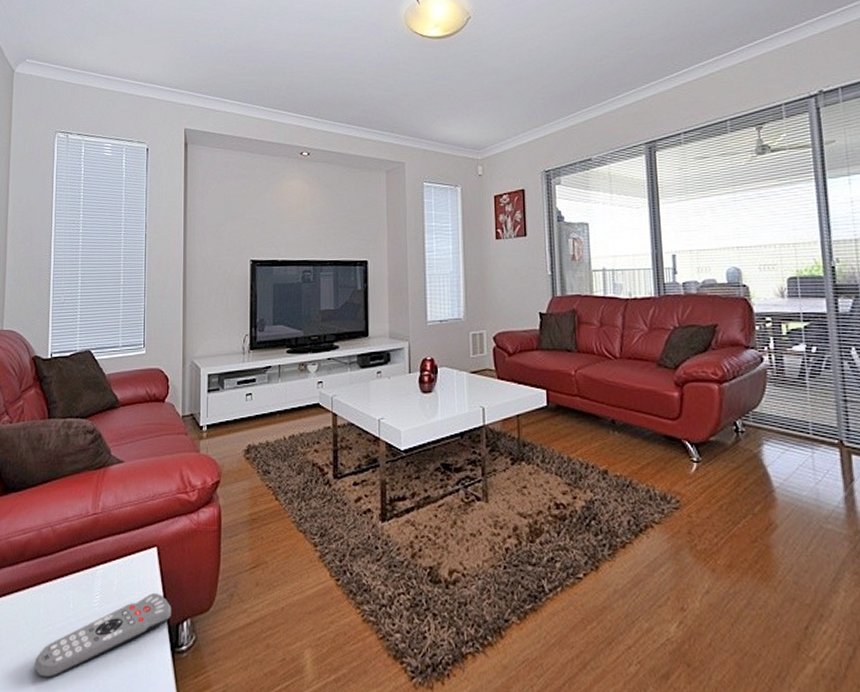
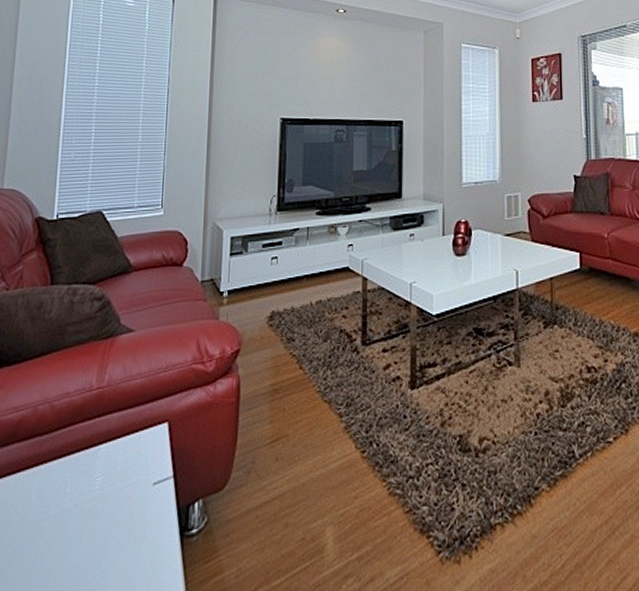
remote control: present [34,592,171,678] -> none [22,472,182,571]

